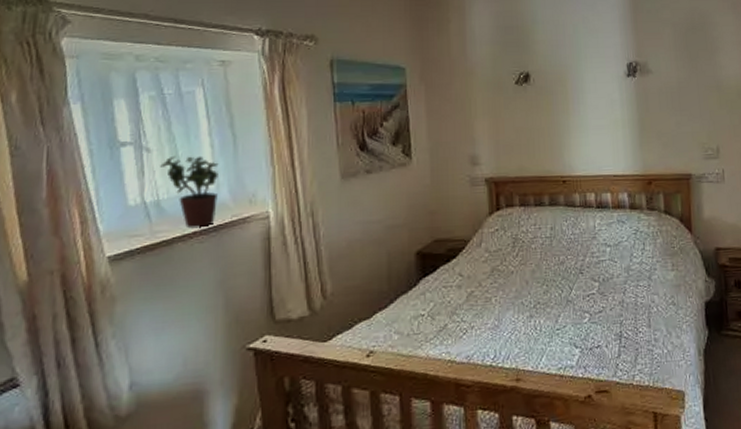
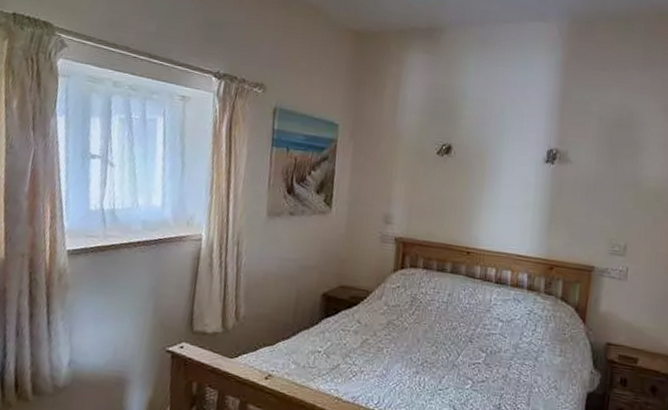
potted plant: present [160,155,219,229] -> none [119,172,167,240]

